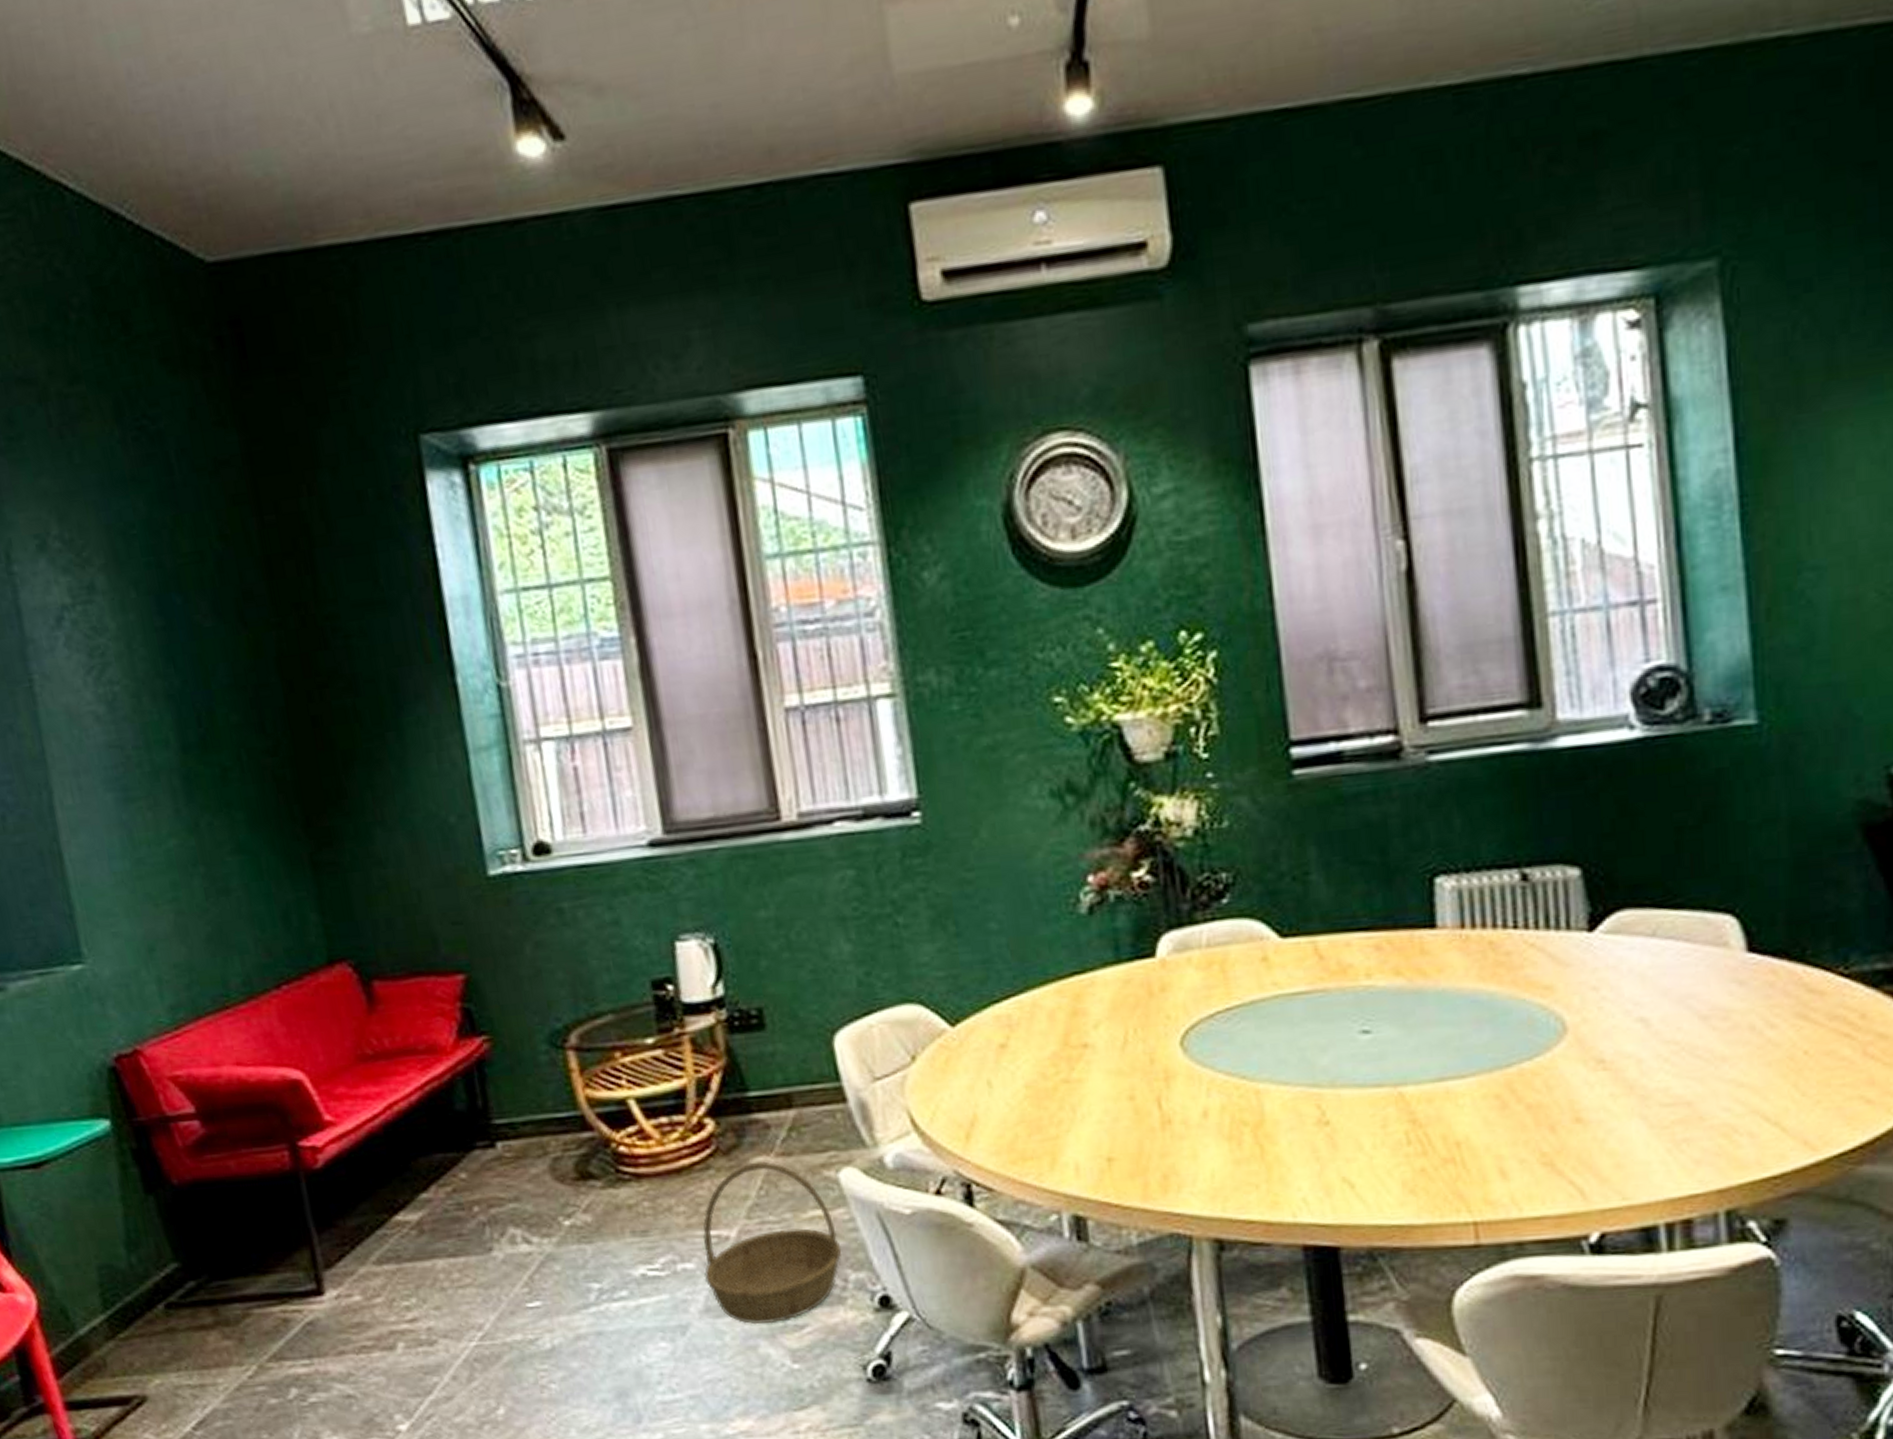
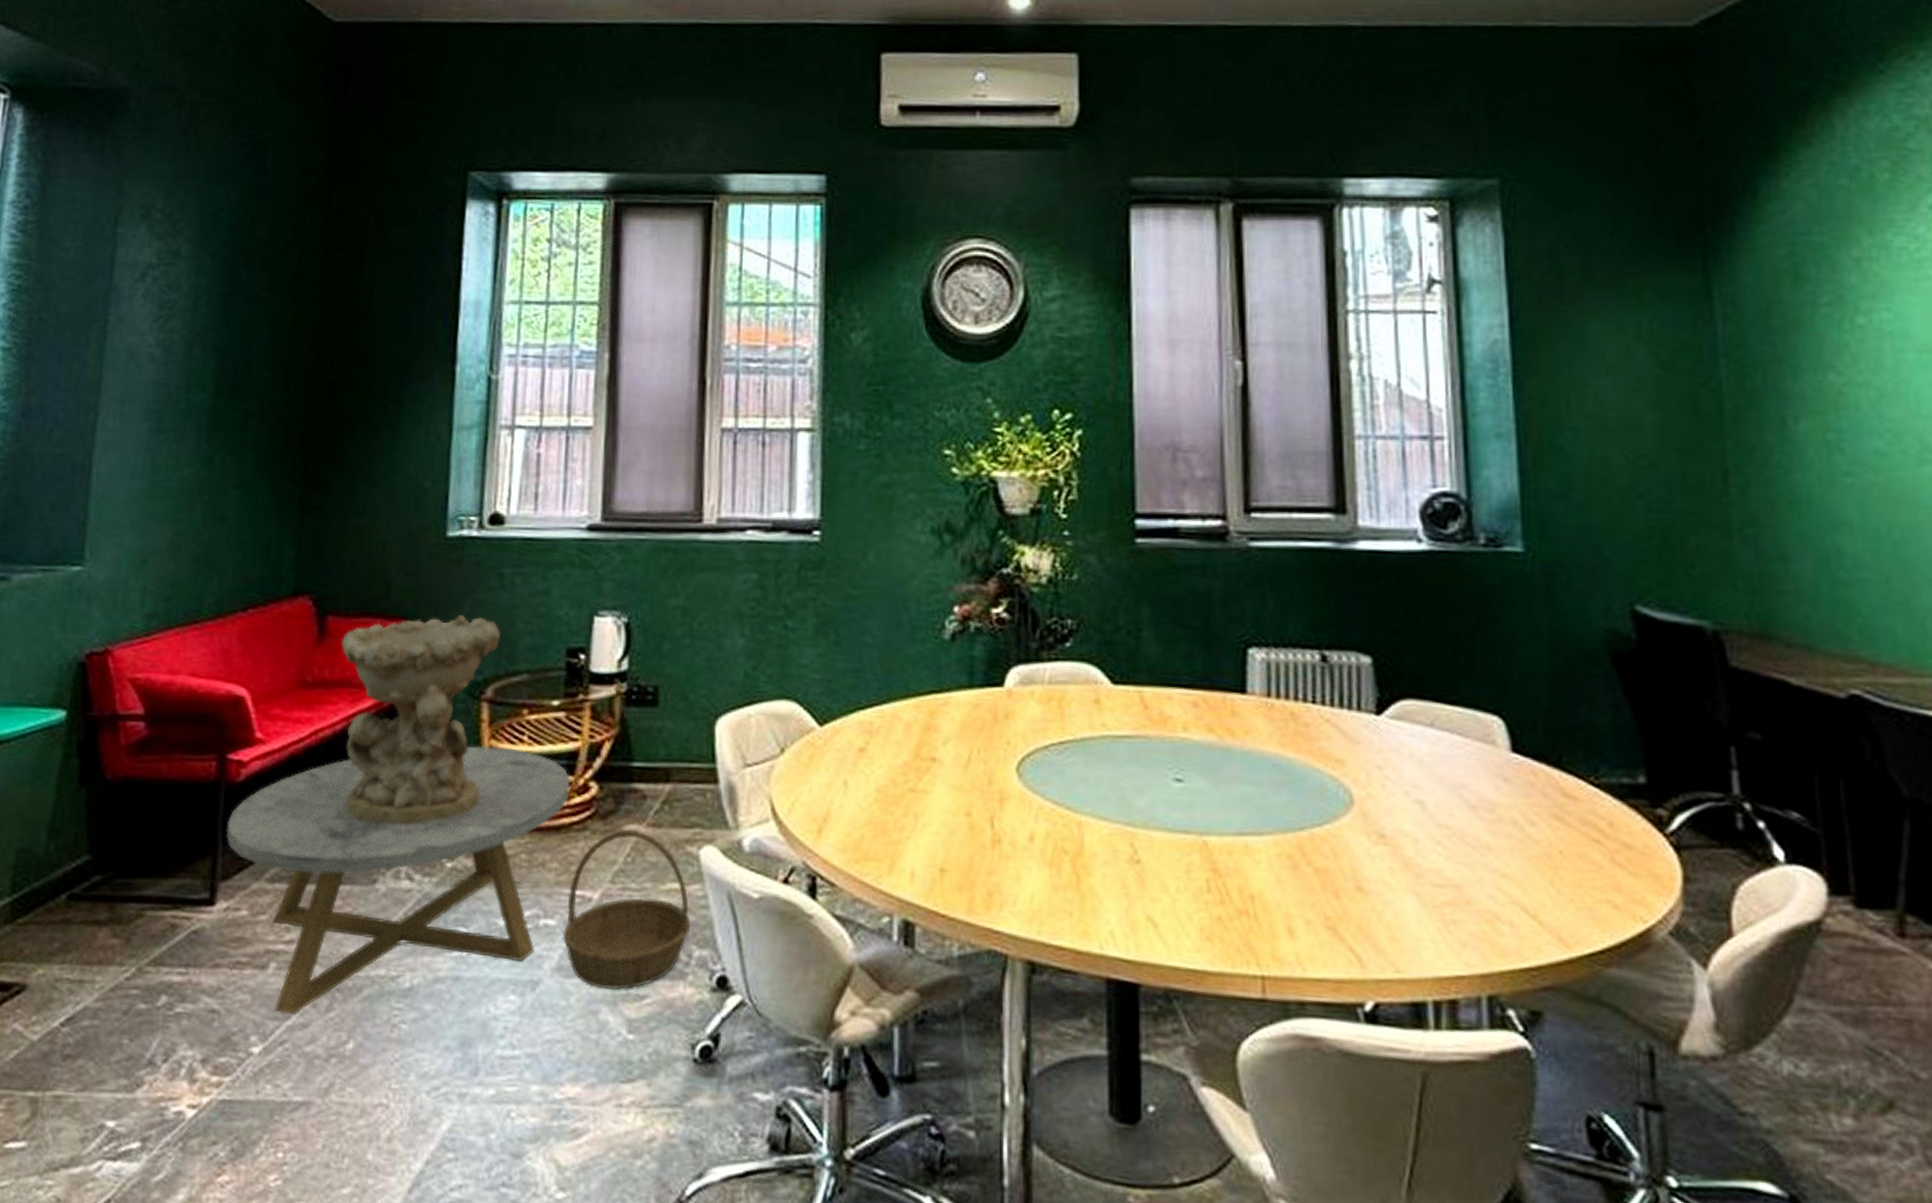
coffee table: none [316,1095,684,1390] -> present [226,745,570,1014]
decorative bowl: none [394,960,586,1192] -> present [341,615,500,825]

